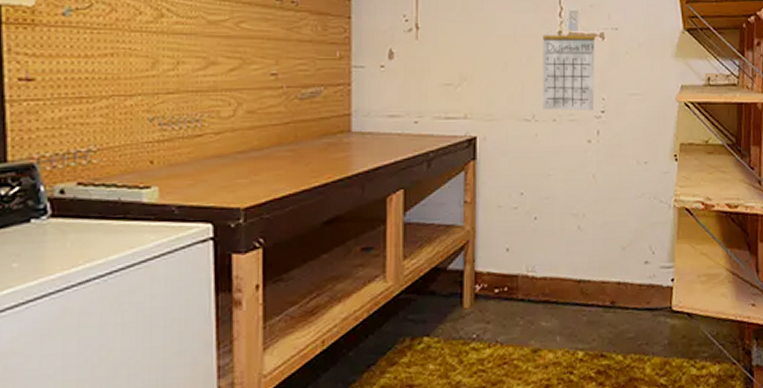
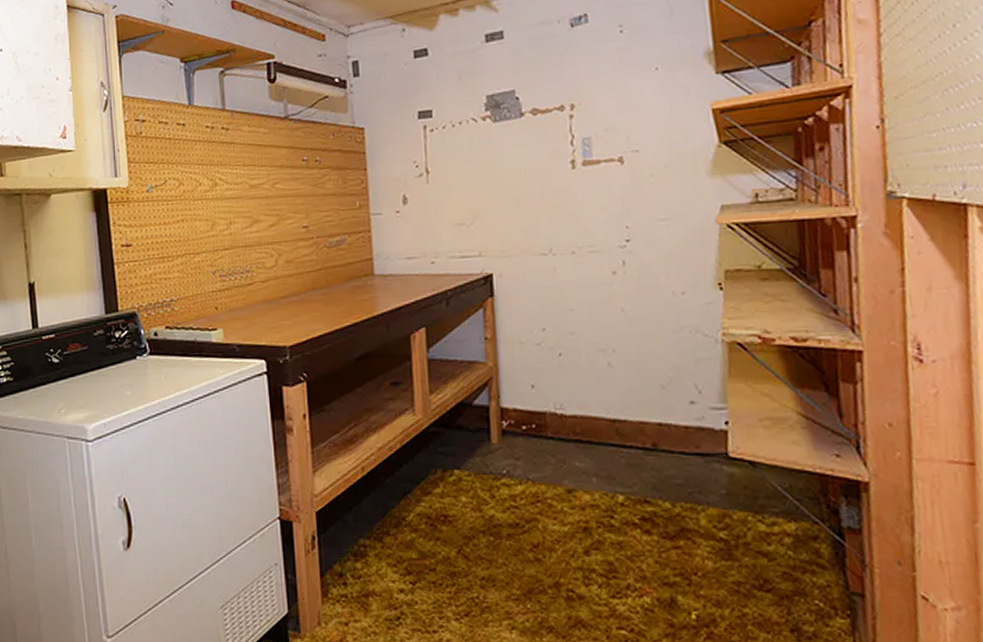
calendar: present [542,19,596,111] -> none [554,146,617,243]

